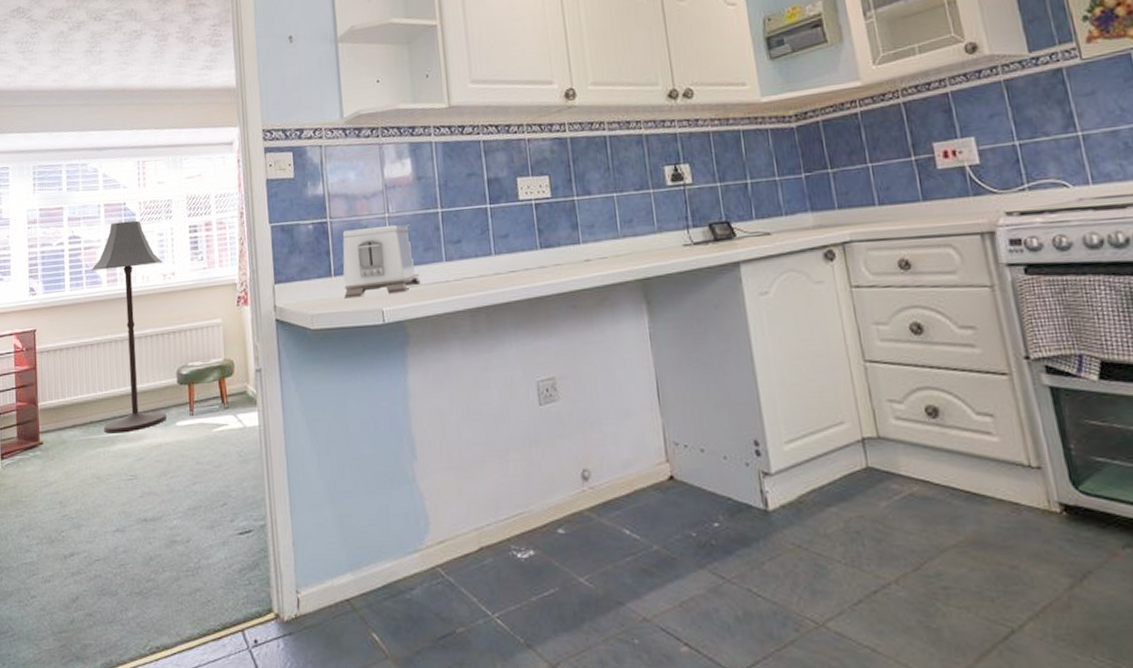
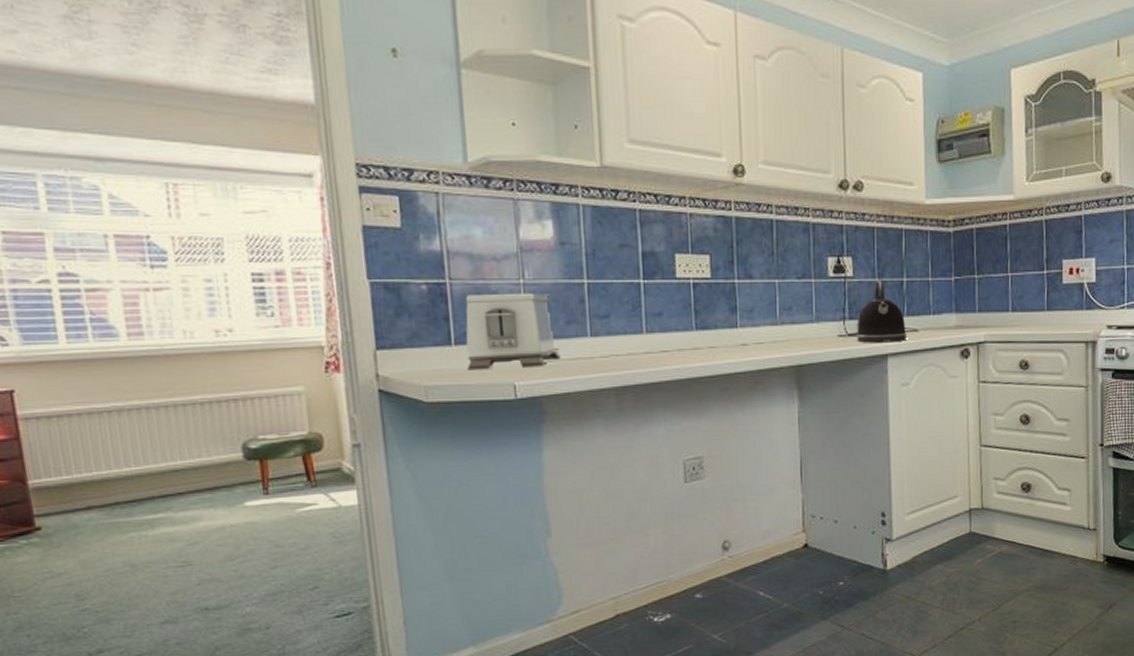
floor lamp: present [91,220,167,434] -> none [100,260,230,516]
kettle: none [702,183,759,251] -> present [857,279,908,343]

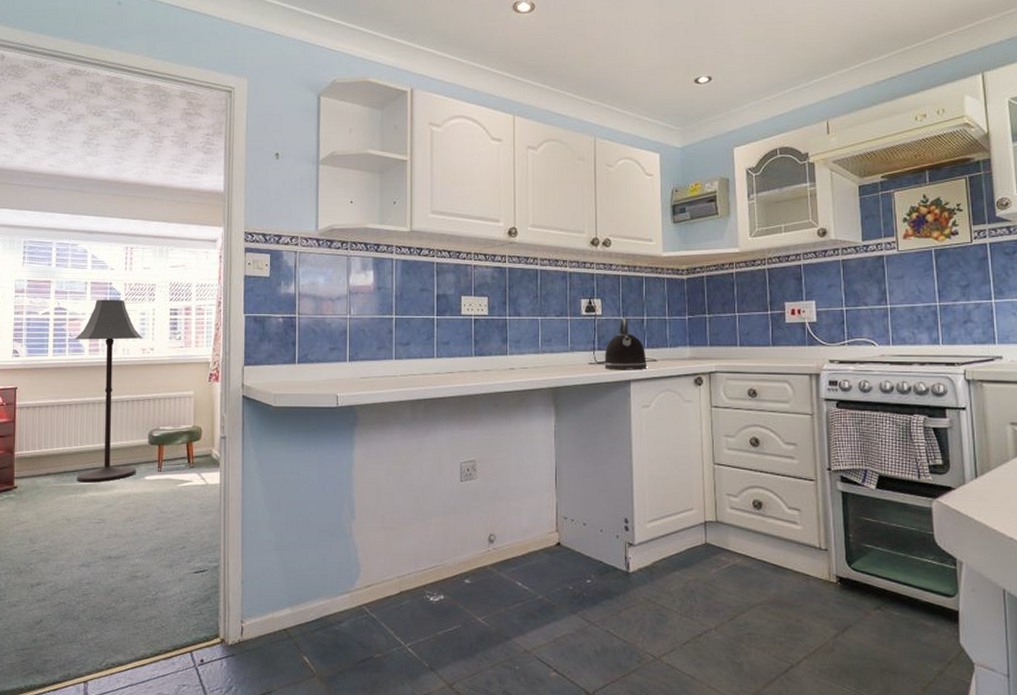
floor lamp: none [100,260,230,516] -> present [75,299,143,483]
toaster: present [465,292,561,371] -> none [304,325,372,383]

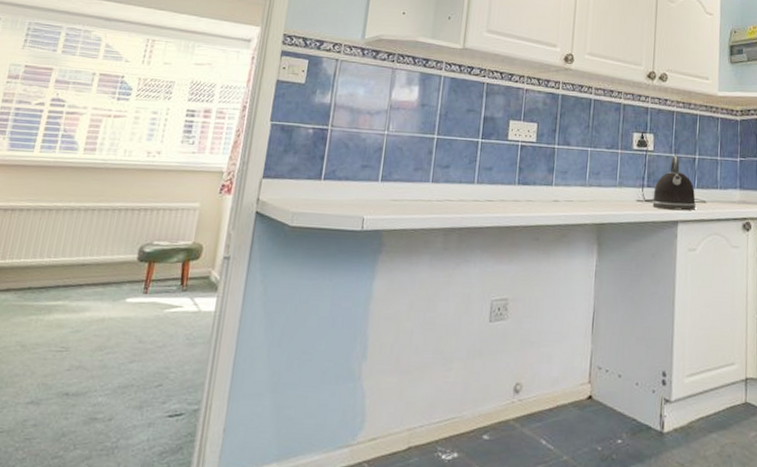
floor lamp: present [75,299,143,483] -> none [42,93,151,303]

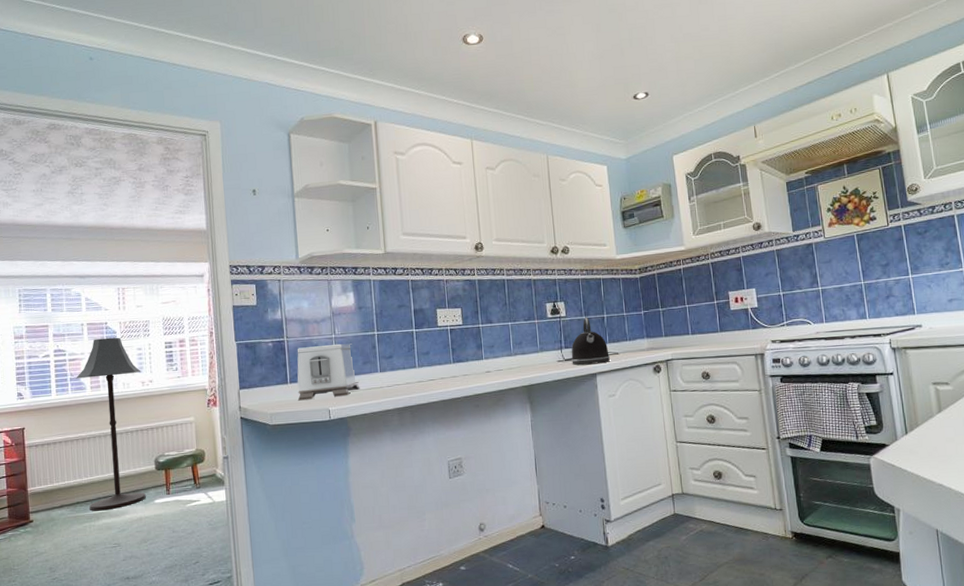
floor lamp: none [42,93,151,303] -> present [76,337,146,511]
toaster: none [328,140,406,205] -> present [297,343,360,401]

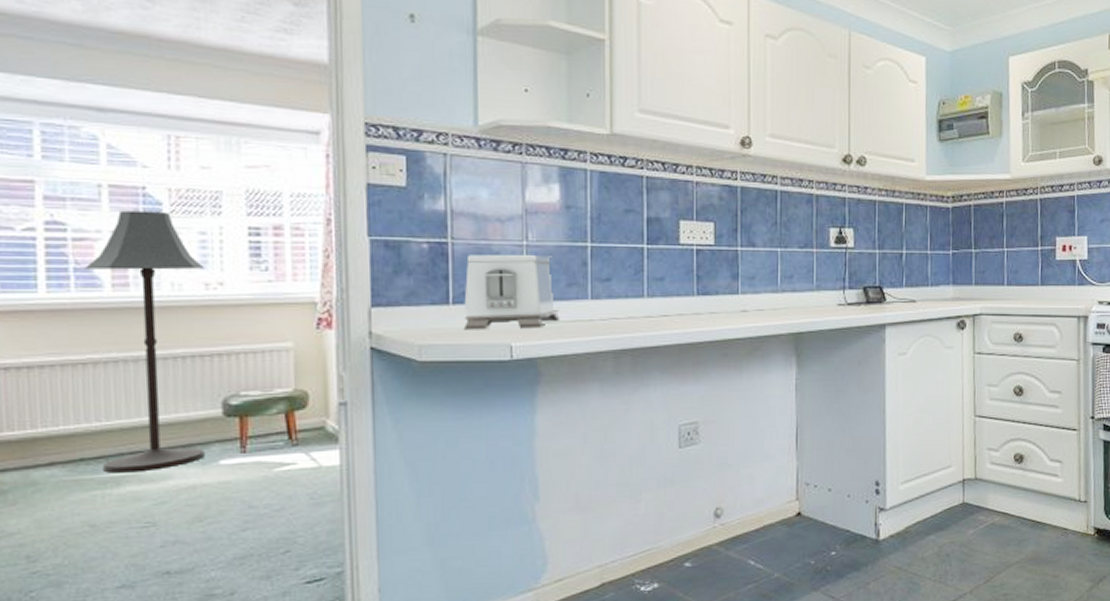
kettle: present [571,317,611,366] -> none [856,251,906,313]

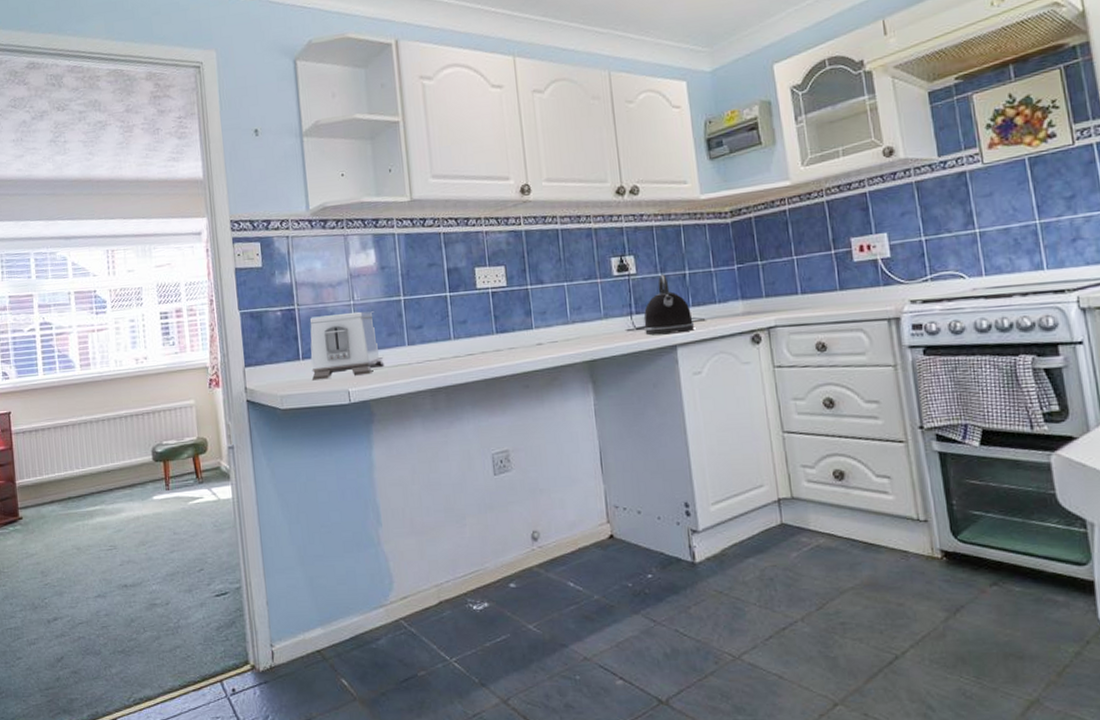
floor lamp: present [85,210,205,473] -> none [64,307,143,508]
kettle: none [856,251,906,313] -> present [644,274,695,336]

